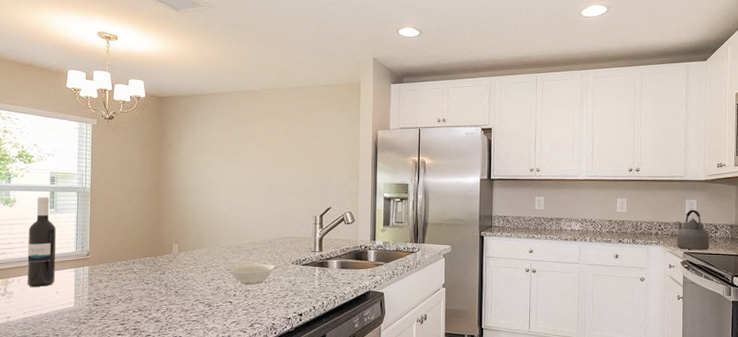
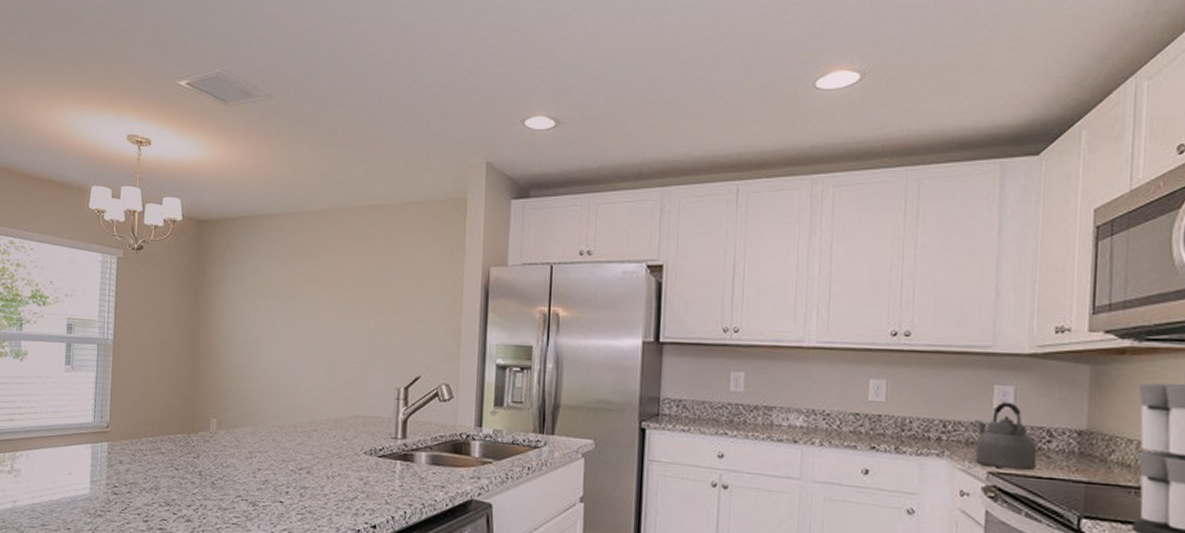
wine bottle: present [27,197,56,287] -> none [36,349,71,465]
bowl: present [226,263,277,284] -> none [277,450,344,479]

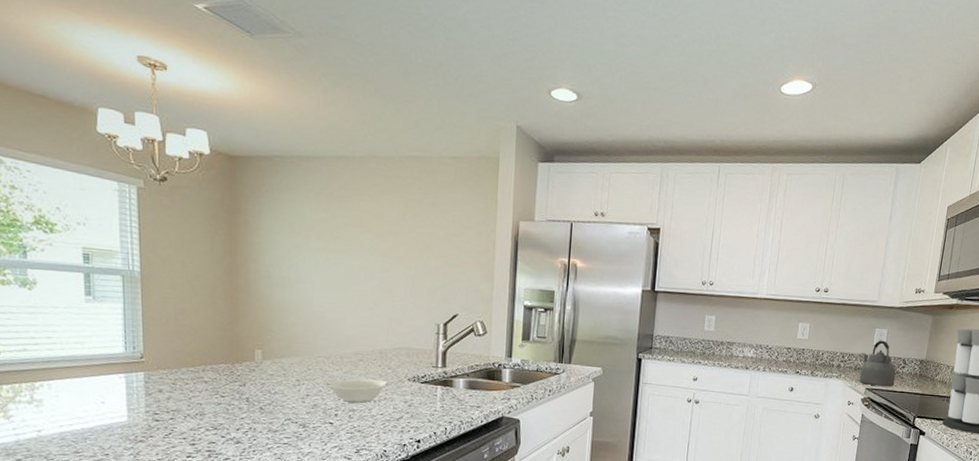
bowl: none [277,450,344,479] -> present [325,378,390,403]

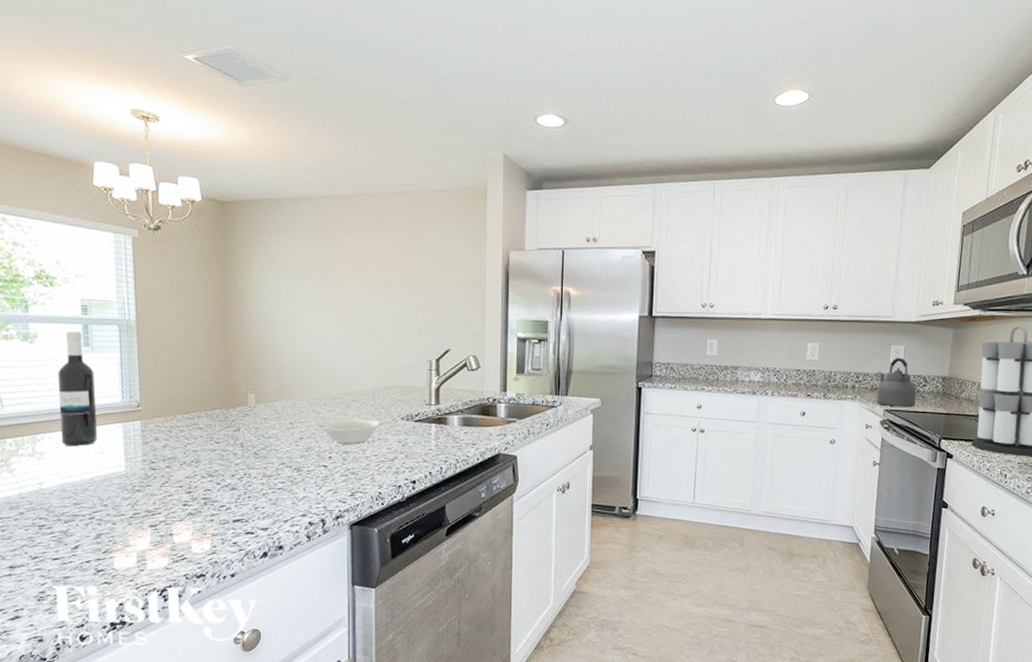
wine bottle: none [57,279,99,395] -> present [57,331,97,447]

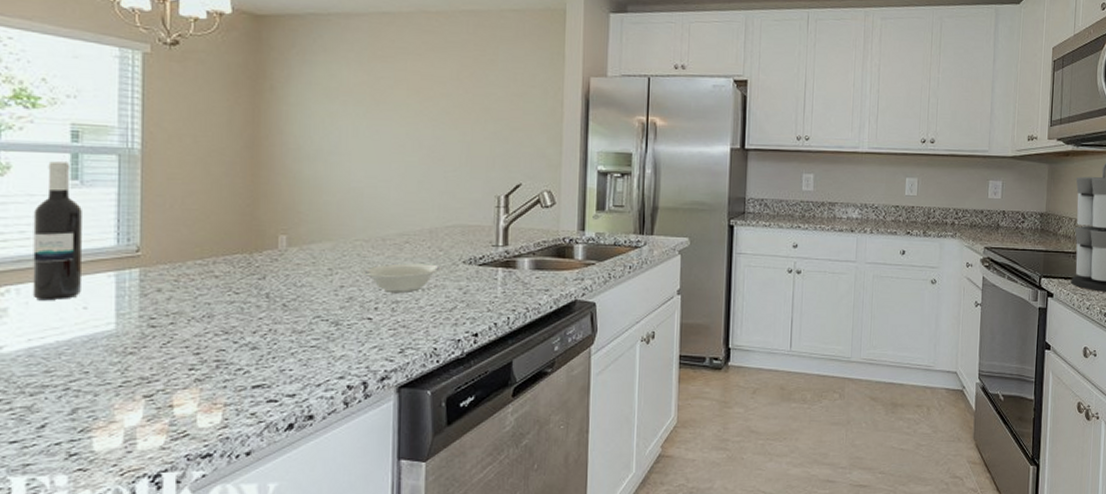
kettle: present [876,357,917,408] -> none [976,193,1016,245]

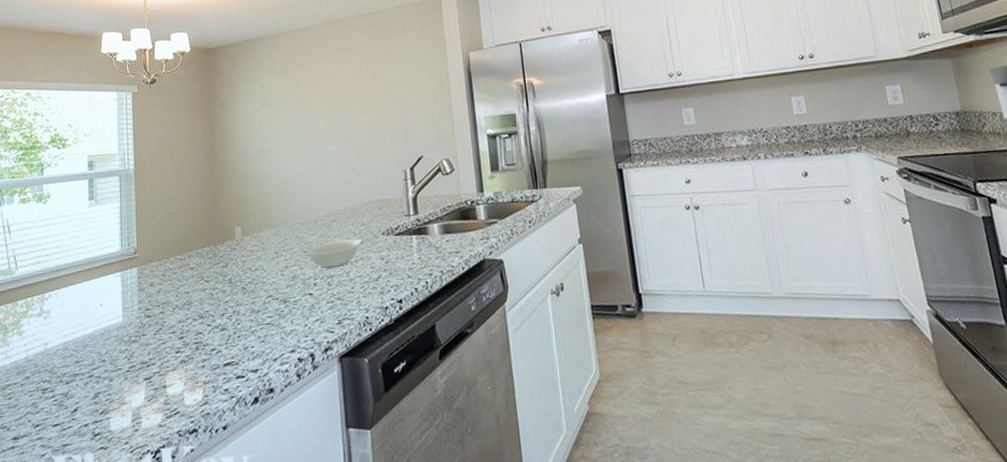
wine bottle: present [32,161,82,301] -> none [65,186,98,302]

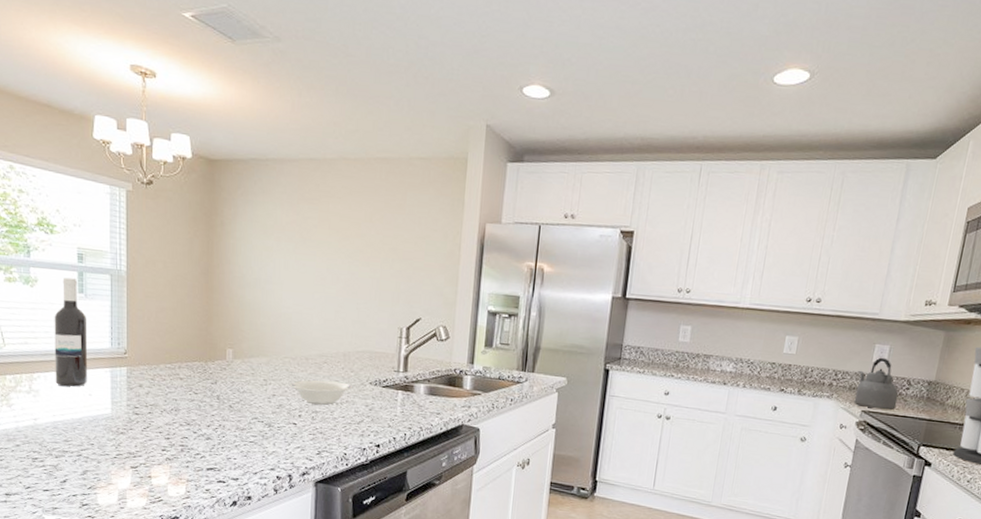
wine bottle: none [65,186,98,302] -> present [54,277,87,387]
kettle: none [878,98,933,153] -> present [854,357,899,411]

